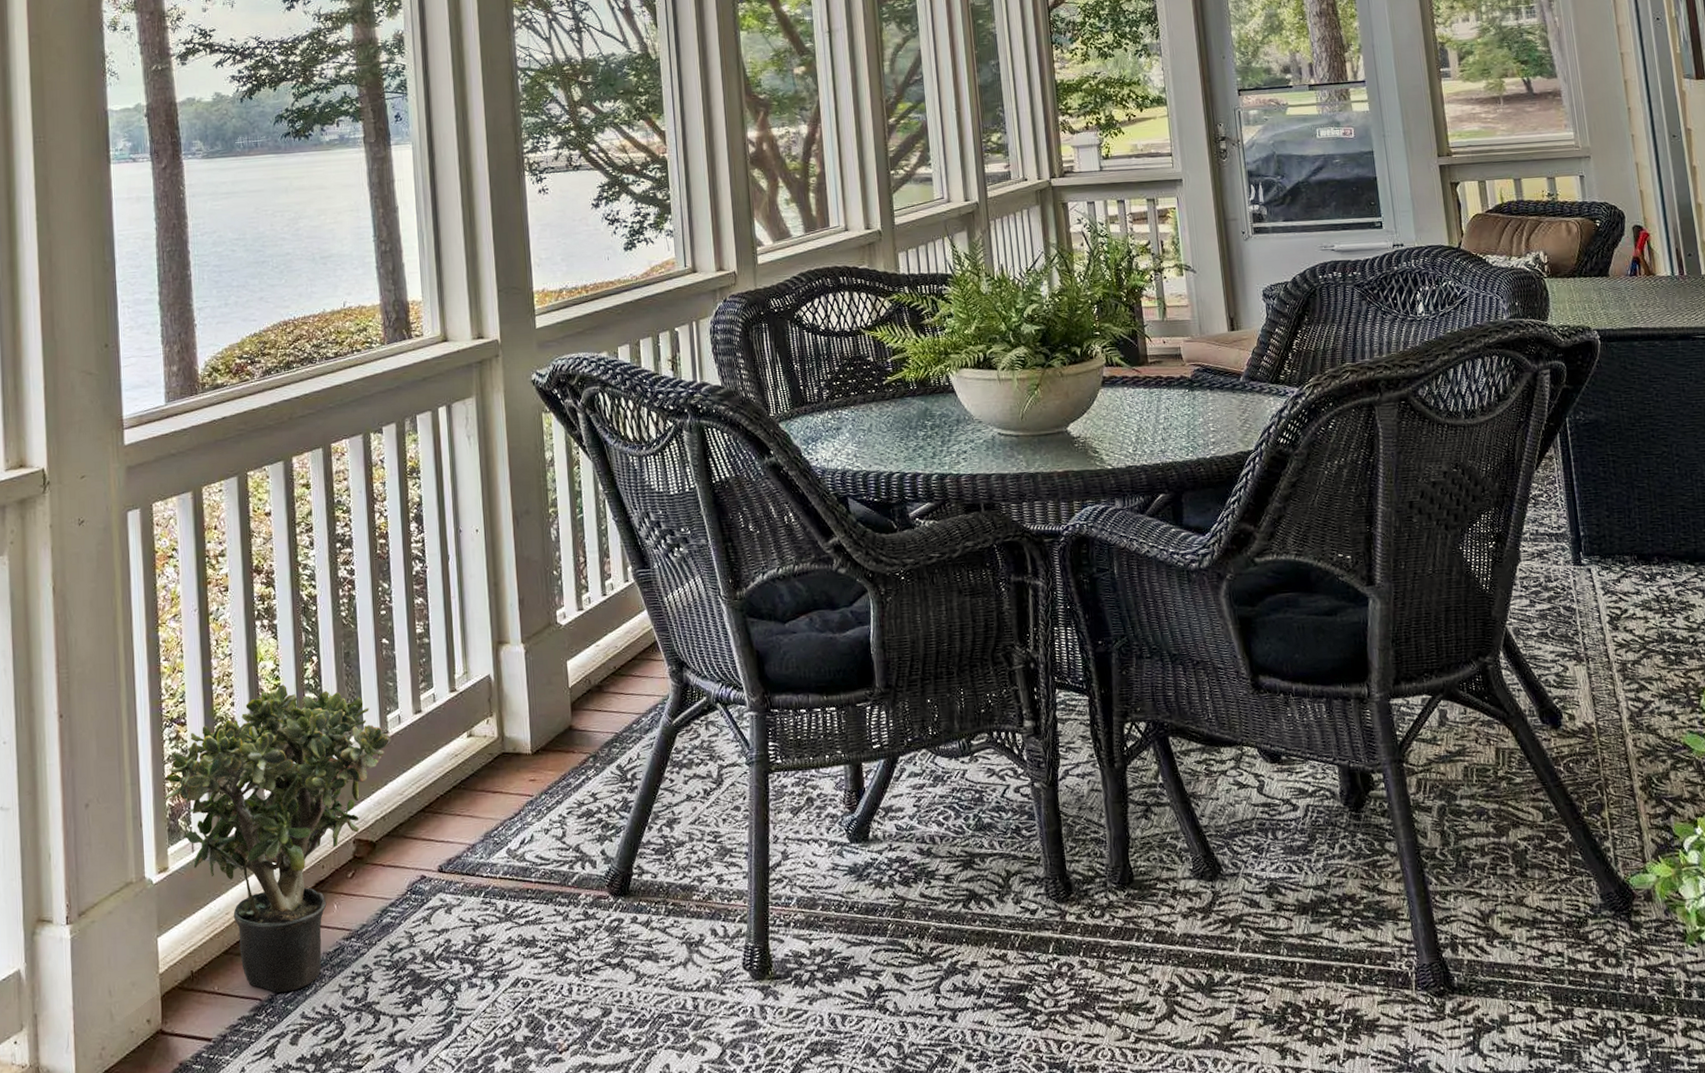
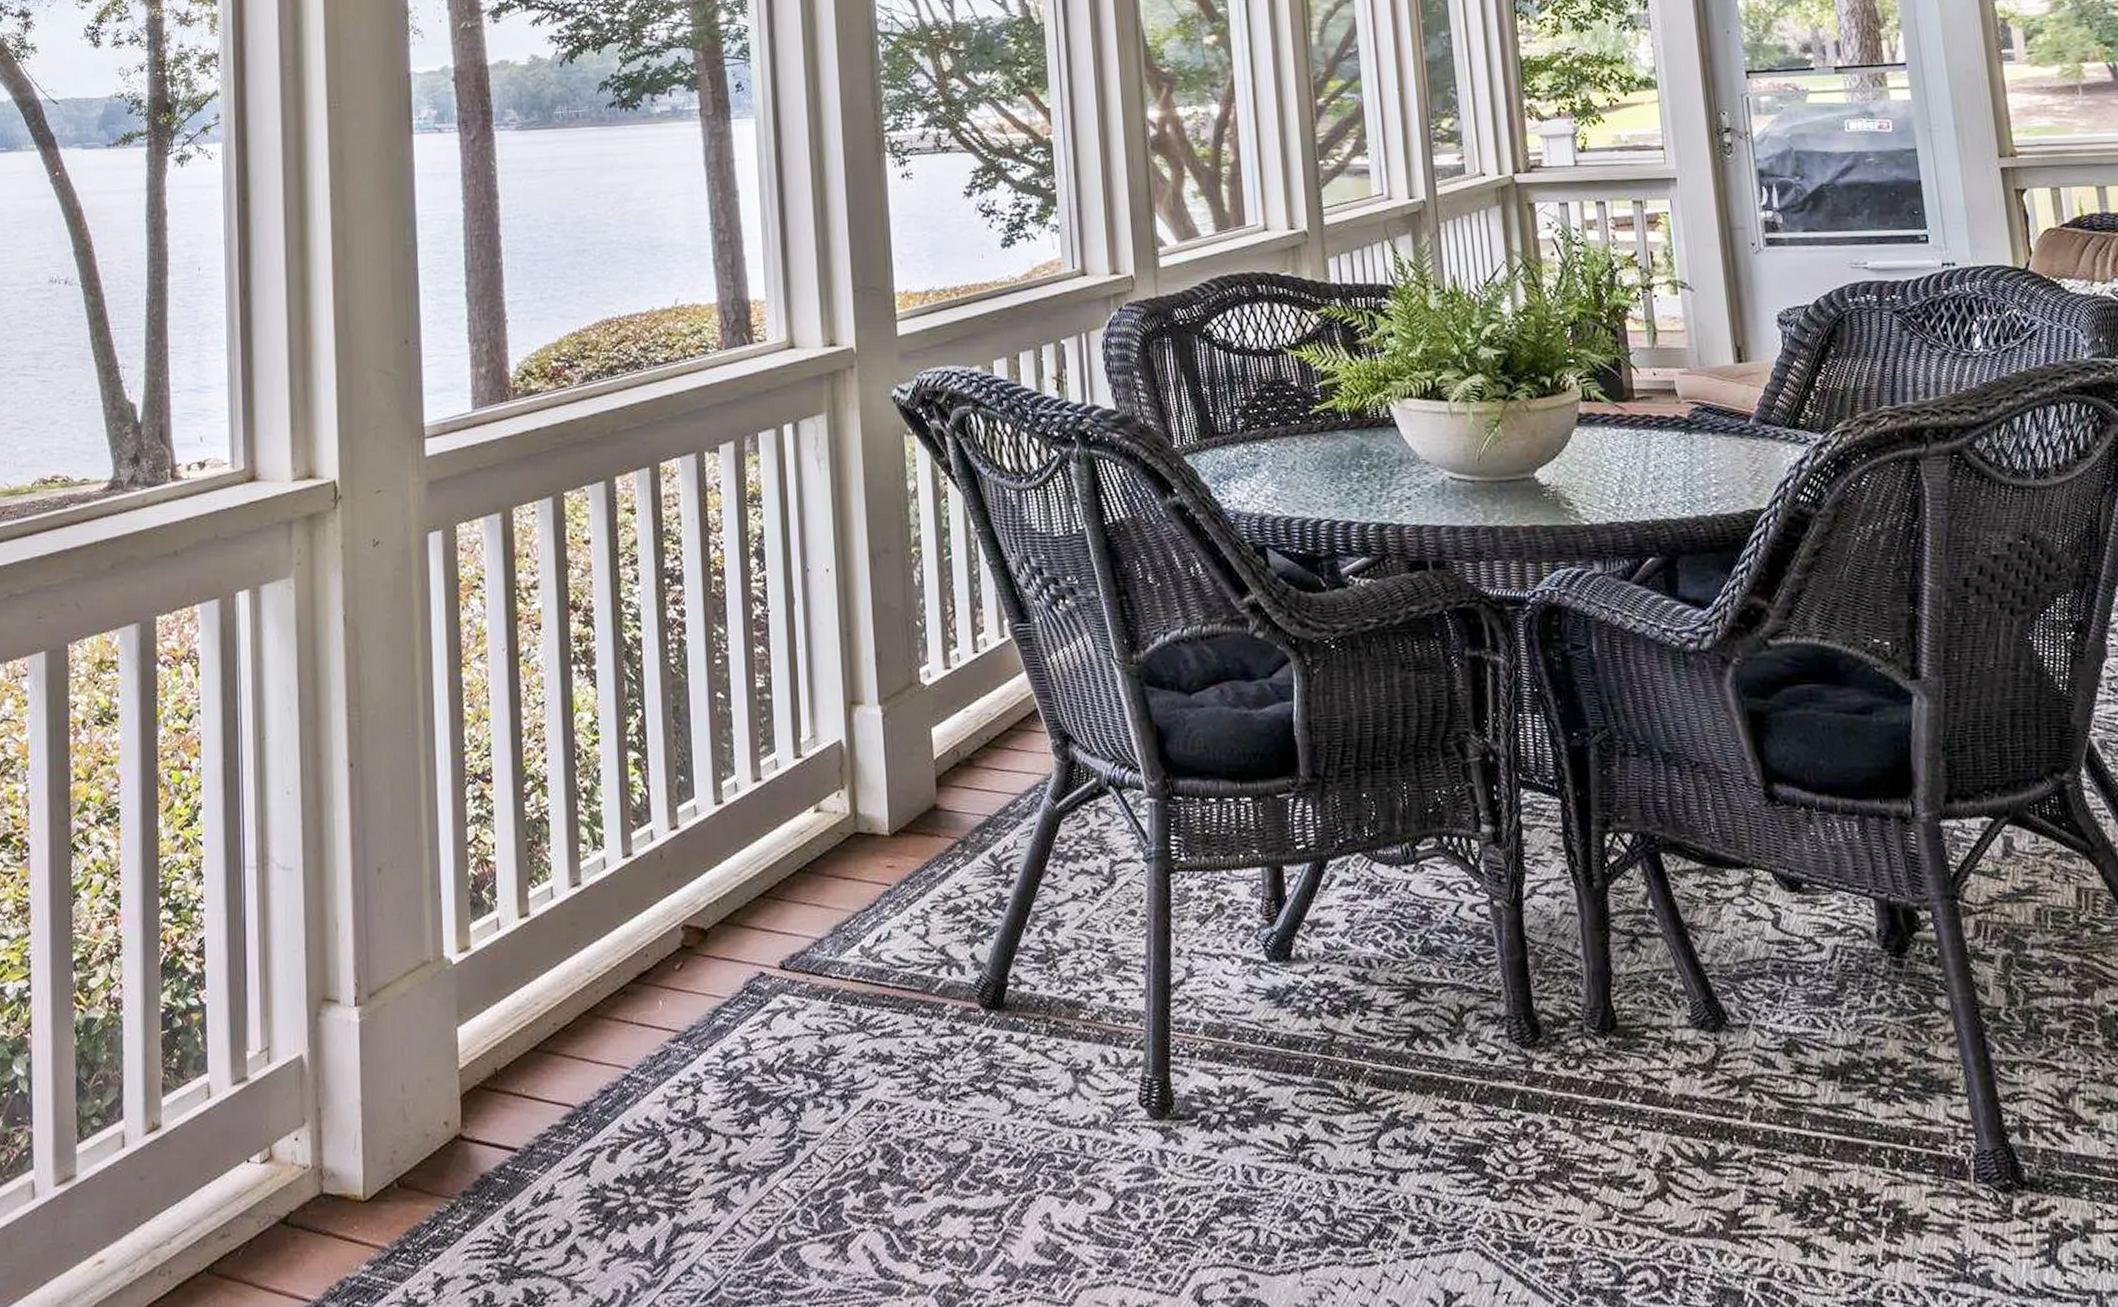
potted plant: present [165,684,391,992] -> none [467,740,726,1099]

